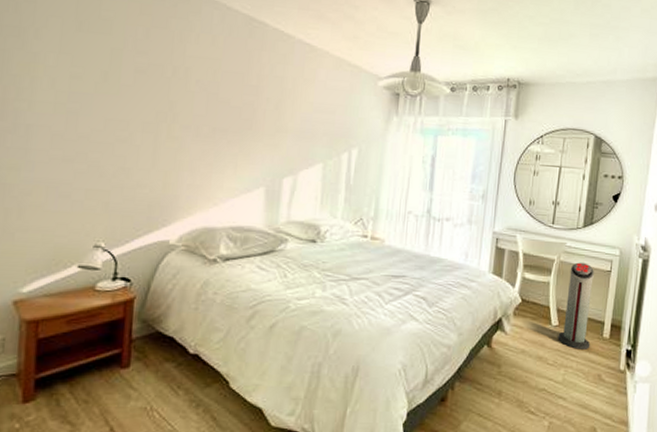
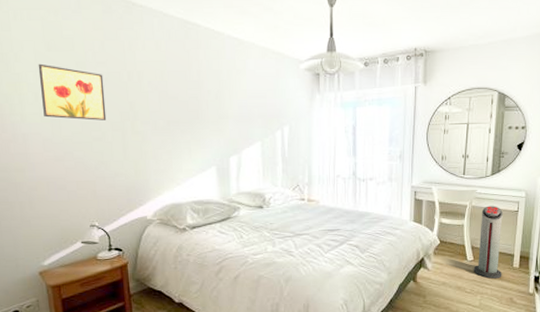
wall art: none [58,44,142,119] -> present [38,63,107,121]

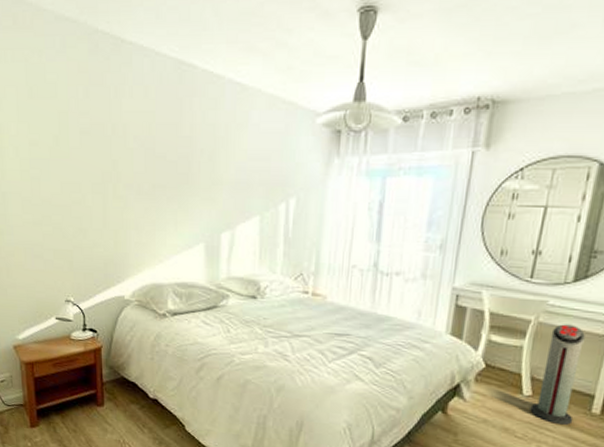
wall art: present [38,63,107,121] -> none [20,112,87,181]

